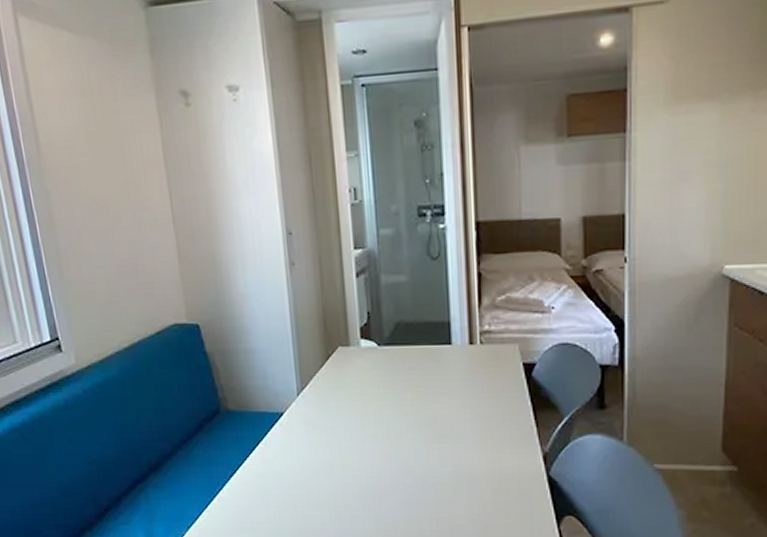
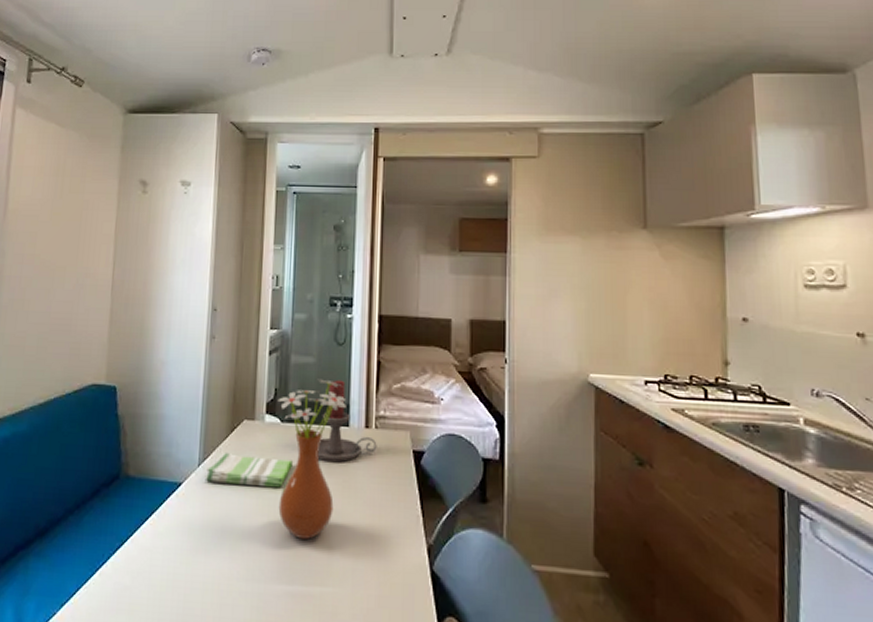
dish towel: none [306,379,395,411] -> present [205,452,293,488]
vase: none [371,297,447,456] -> present [277,379,347,539]
candle holder: none [419,296,484,382] -> present [317,379,377,463]

